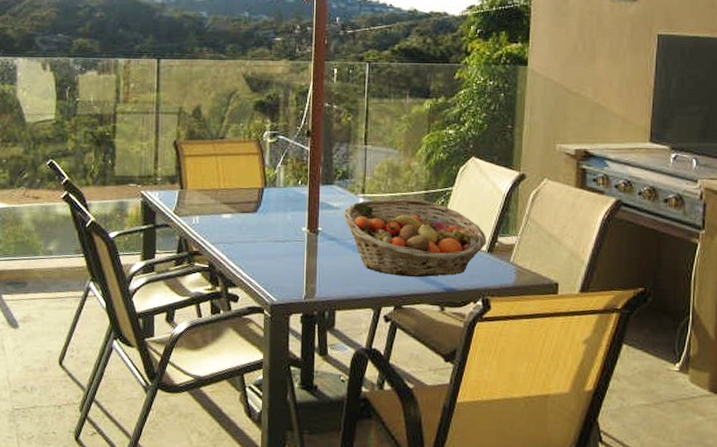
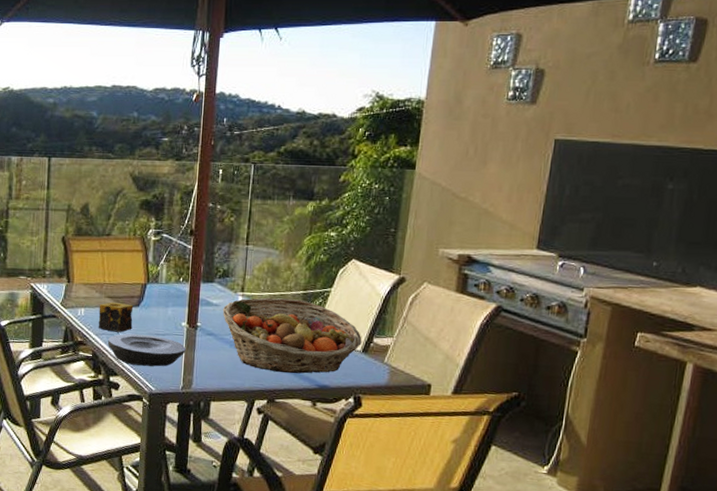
candle: none [214,208,251,240] -> present [98,302,134,333]
plate: none [225,241,307,276] -> present [108,333,186,367]

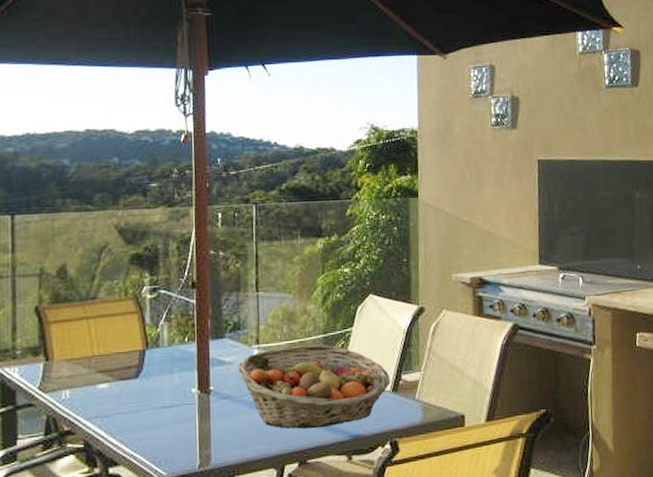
candle: present [98,302,134,333] -> none [88,376,132,413]
plate: present [108,333,186,367] -> none [103,409,199,449]

